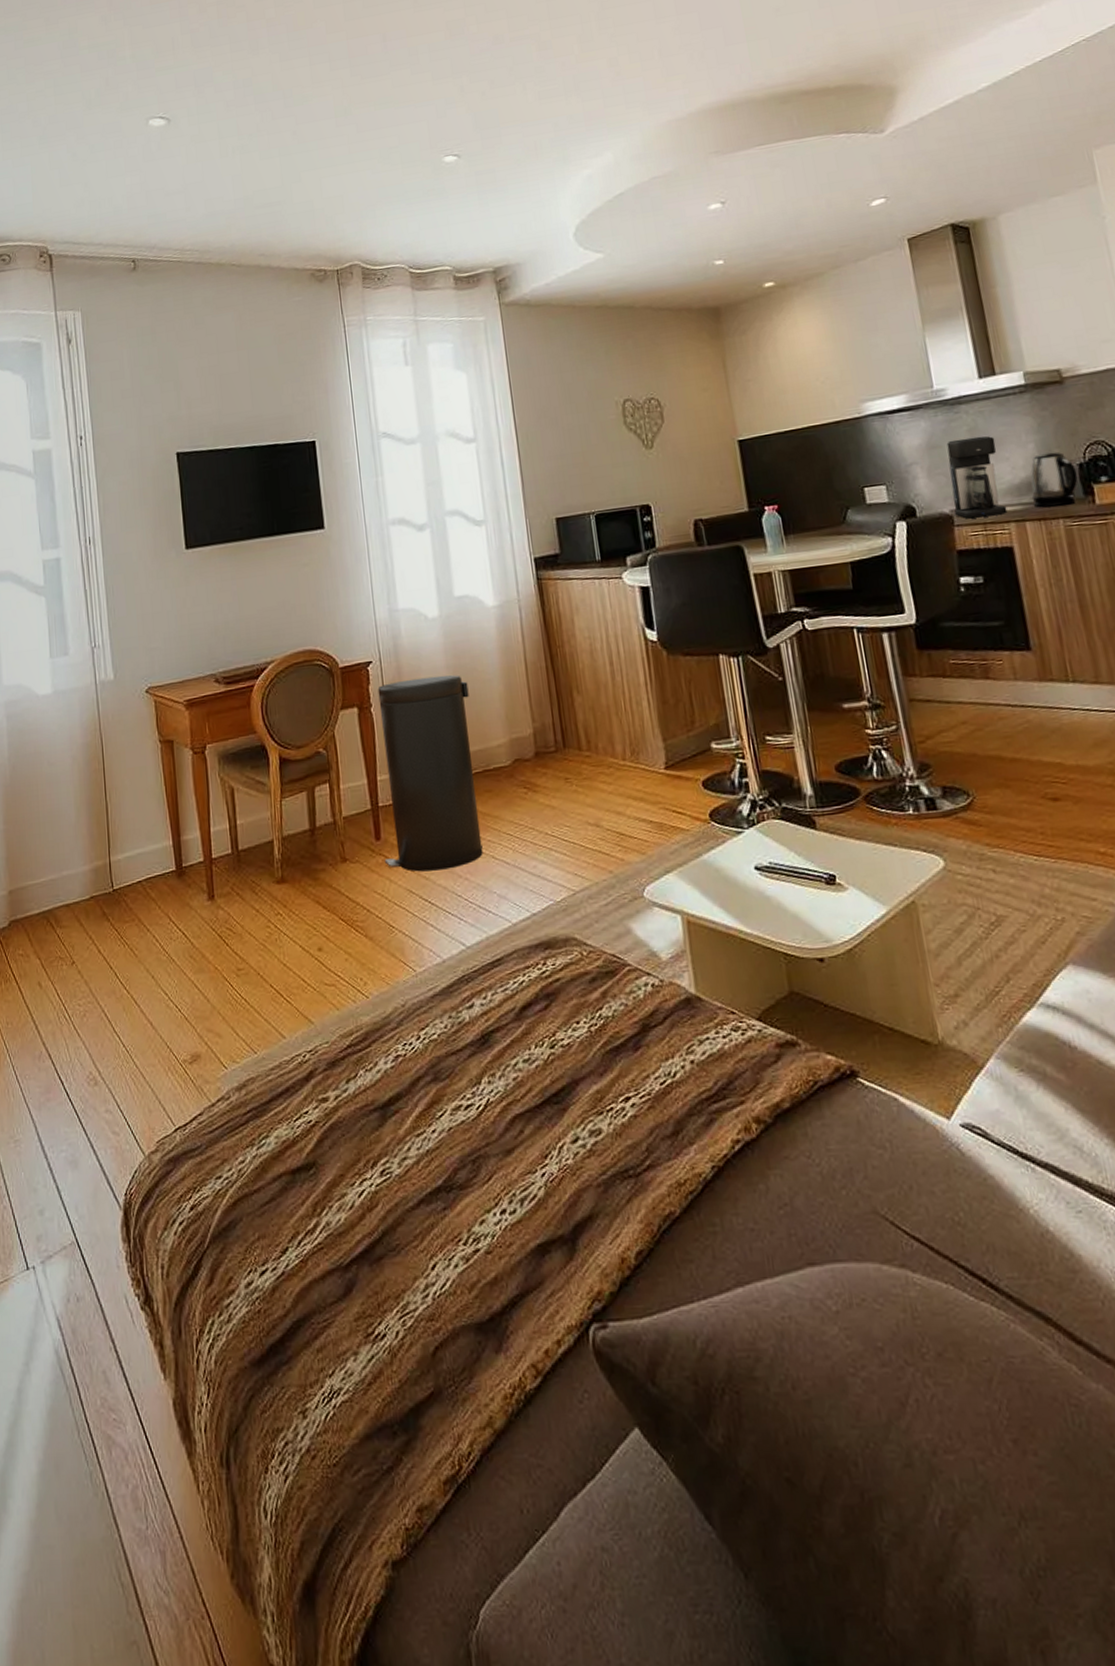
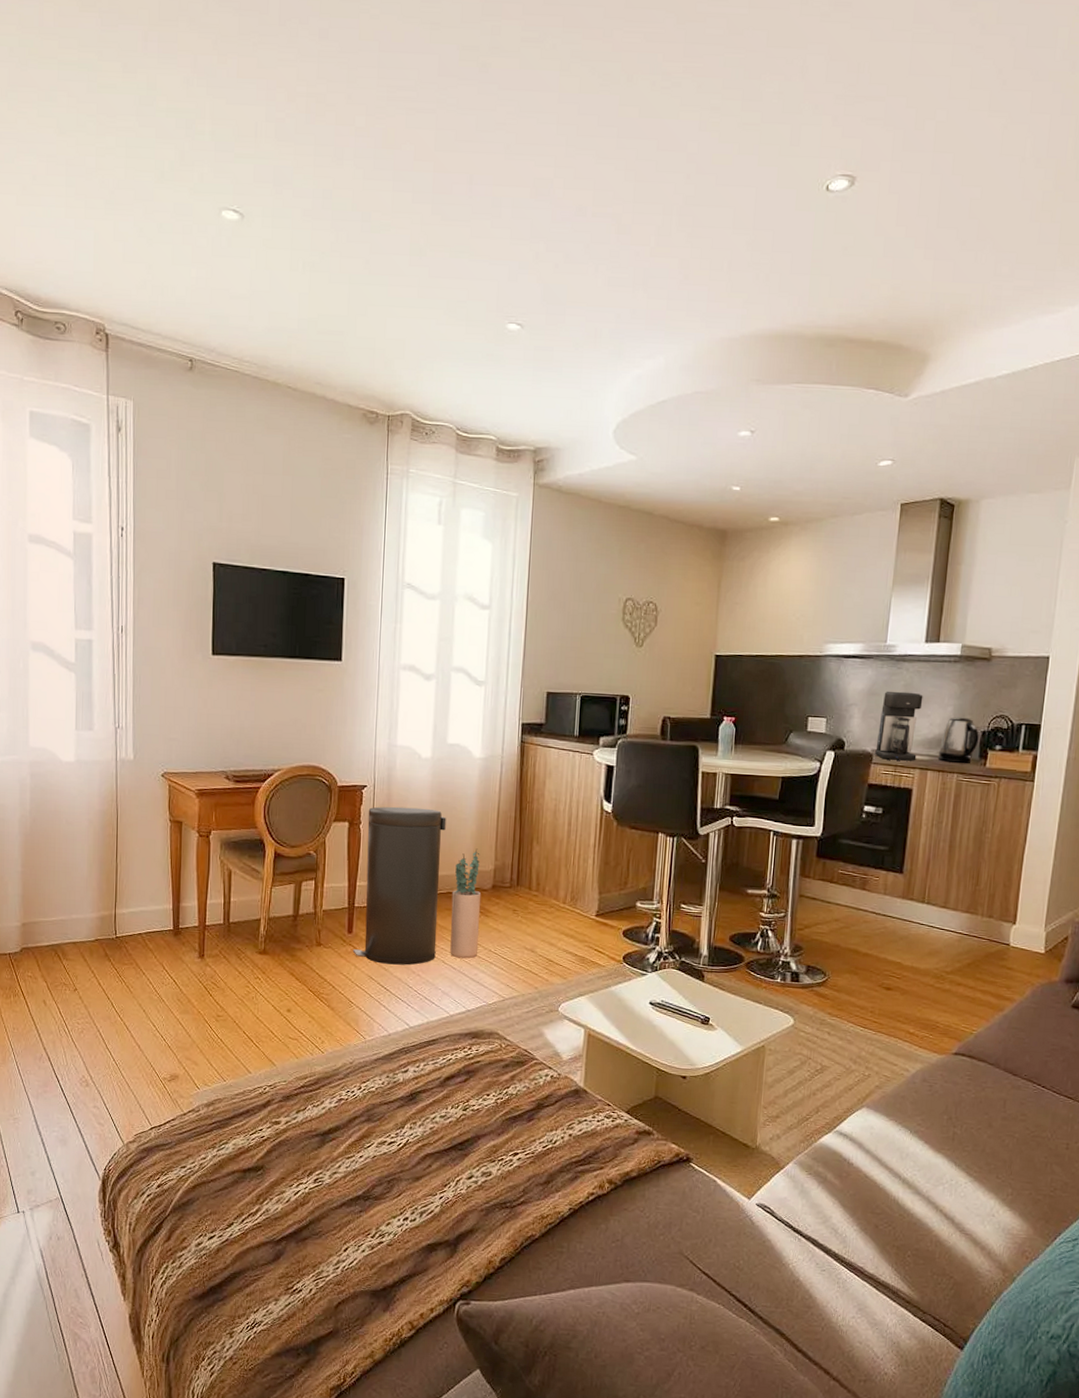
vase: none [488,712,533,850] -> present [450,848,482,959]

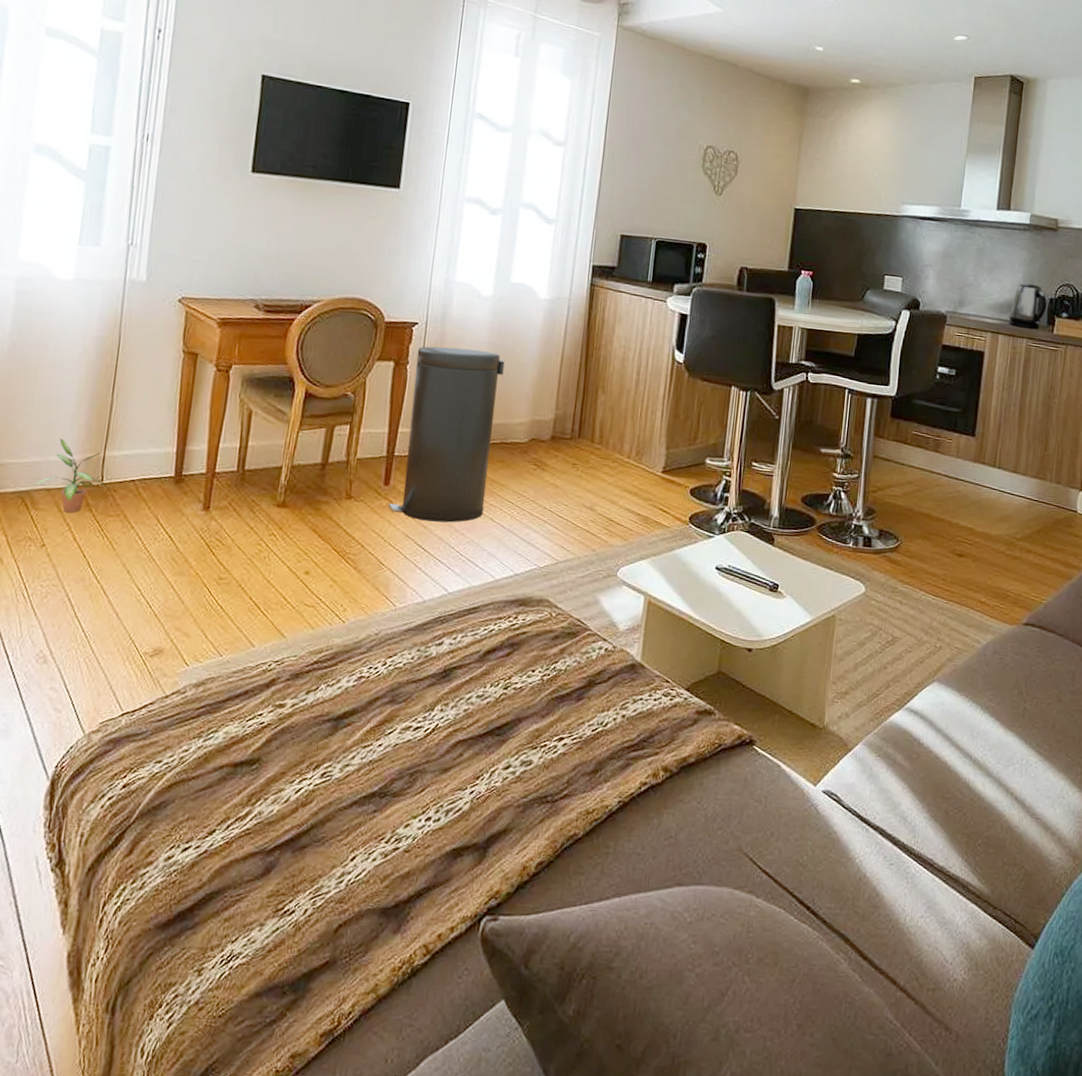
potted plant: none [63,899,121,962] -> present [34,438,108,513]
vase: present [450,848,482,959] -> none [500,396,540,516]
coffee maker: present [875,691,923,761] -> none [949,254,995,325]

